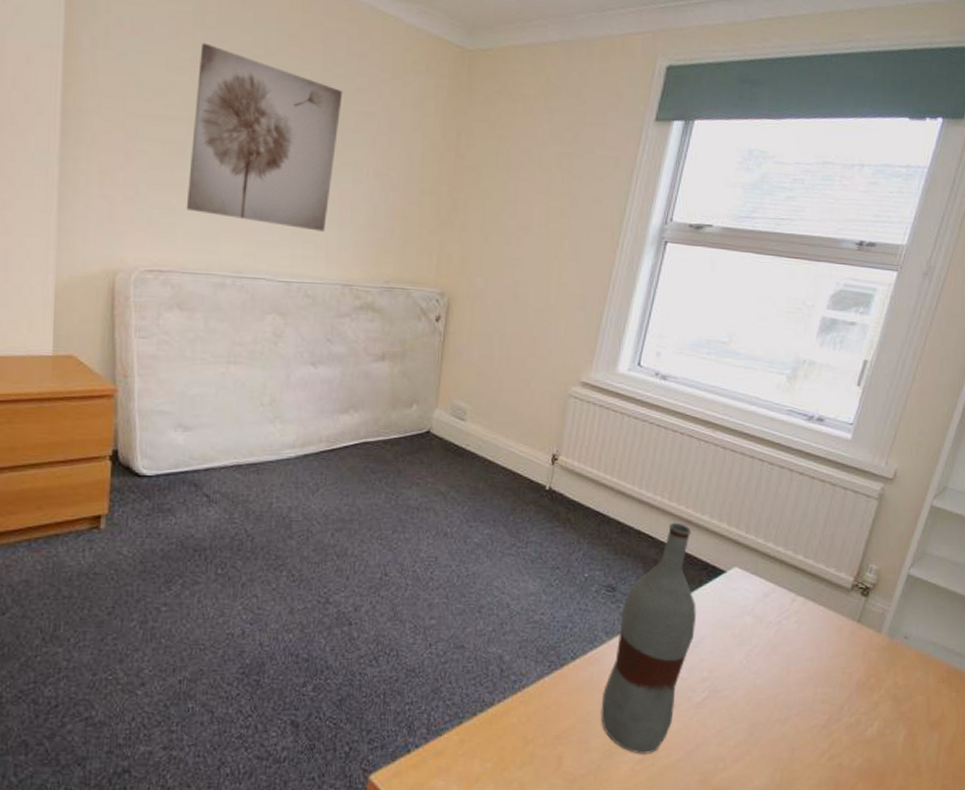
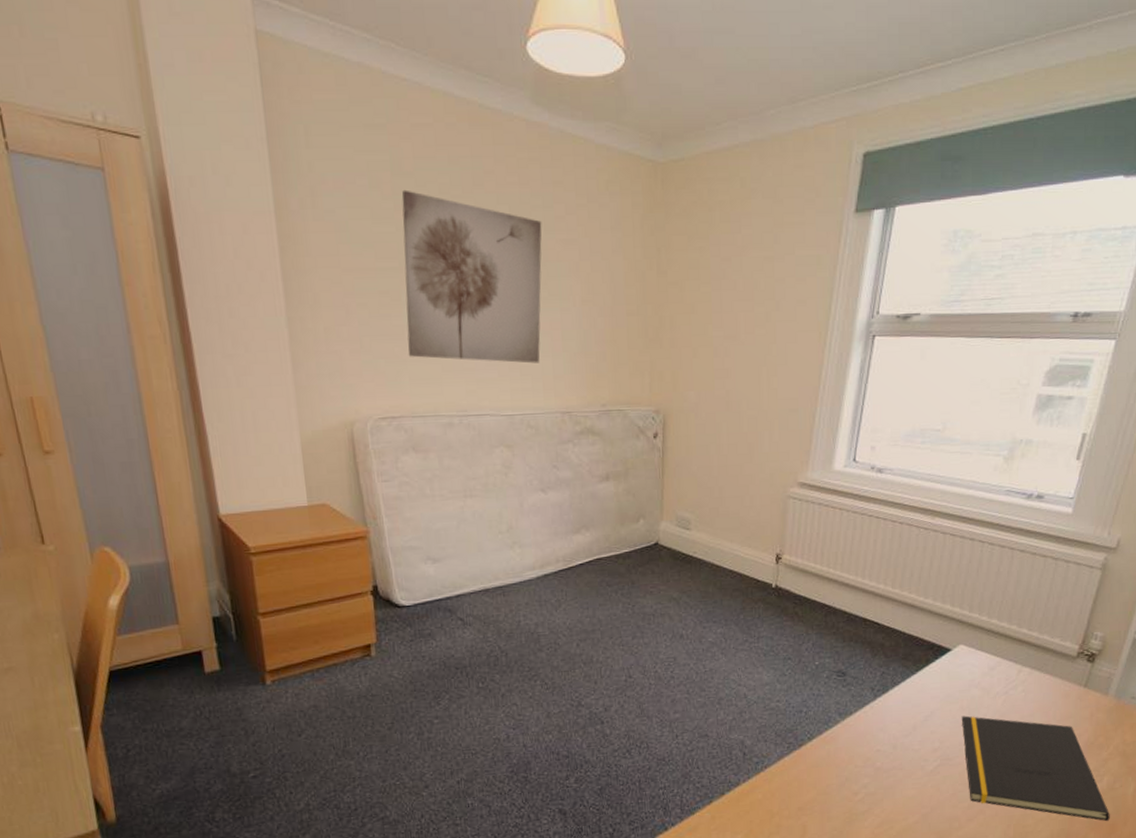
bottle: present [601,522,696,755] -> none [839,607,925,820]
notepad: none [732,644,880,772] -> present [961,715,1110,822]

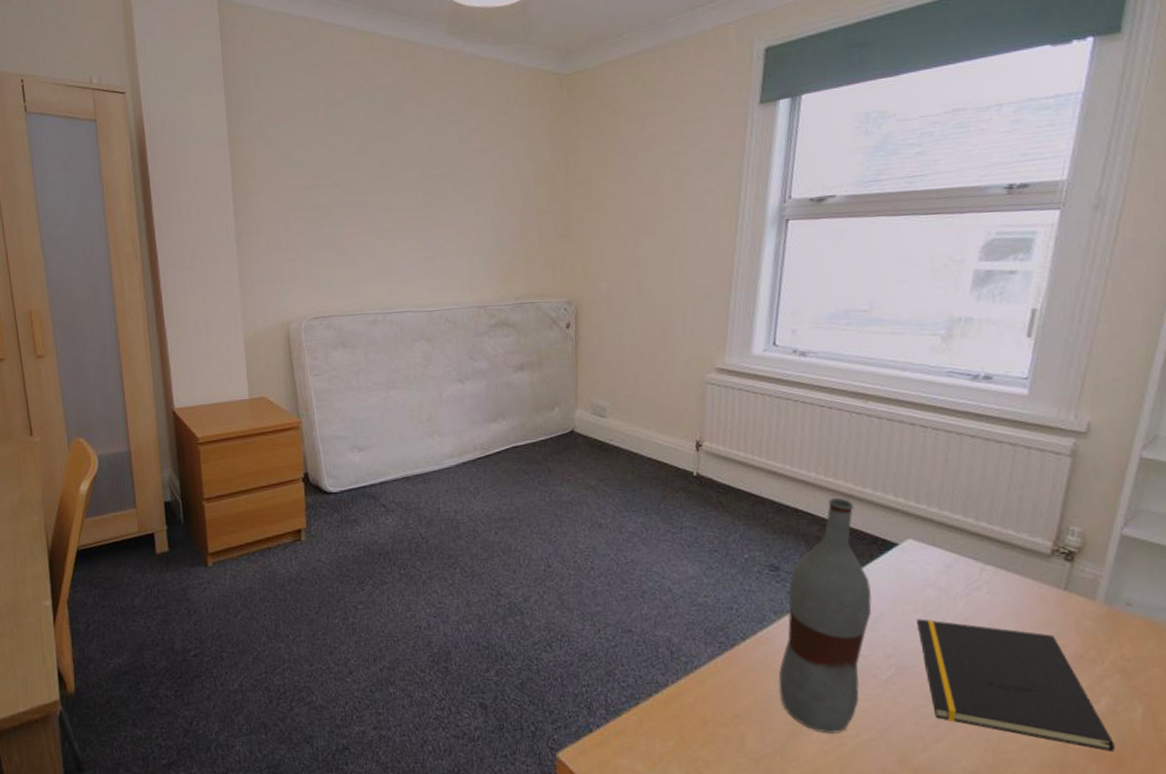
wall art: present [401,189,542,364] -> none [334,117,458,263]
bottle: none [839,607,925,820] -> present [779,497,872,735]

